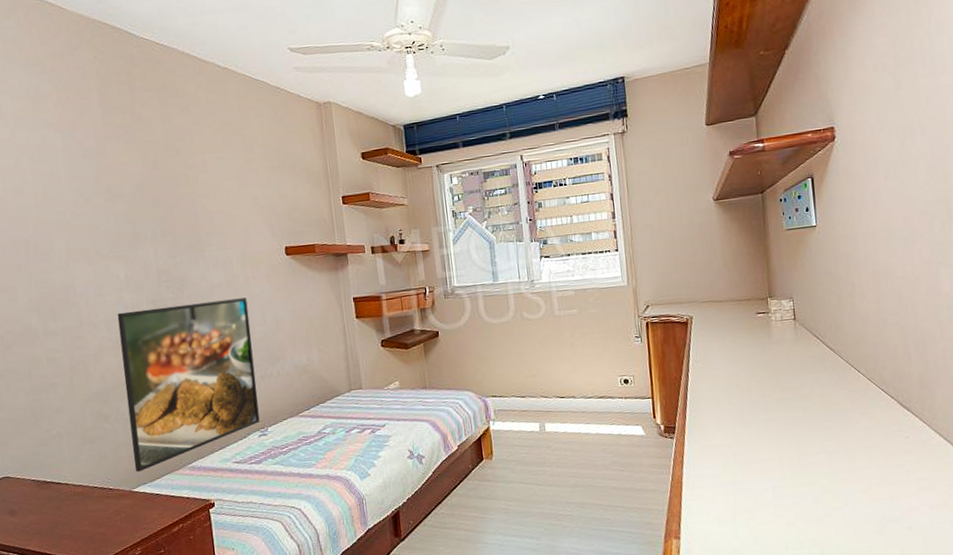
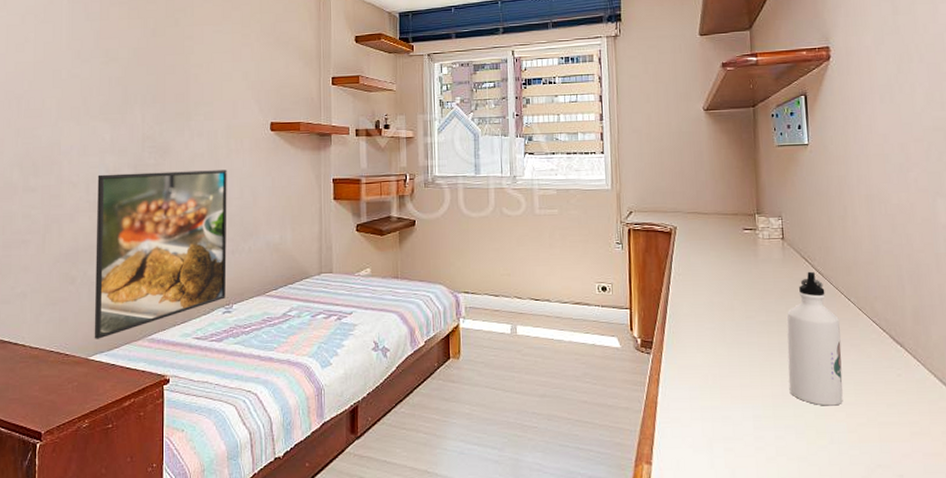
water bottle: none [800,348,856,472] -> present [786,271,843,406]

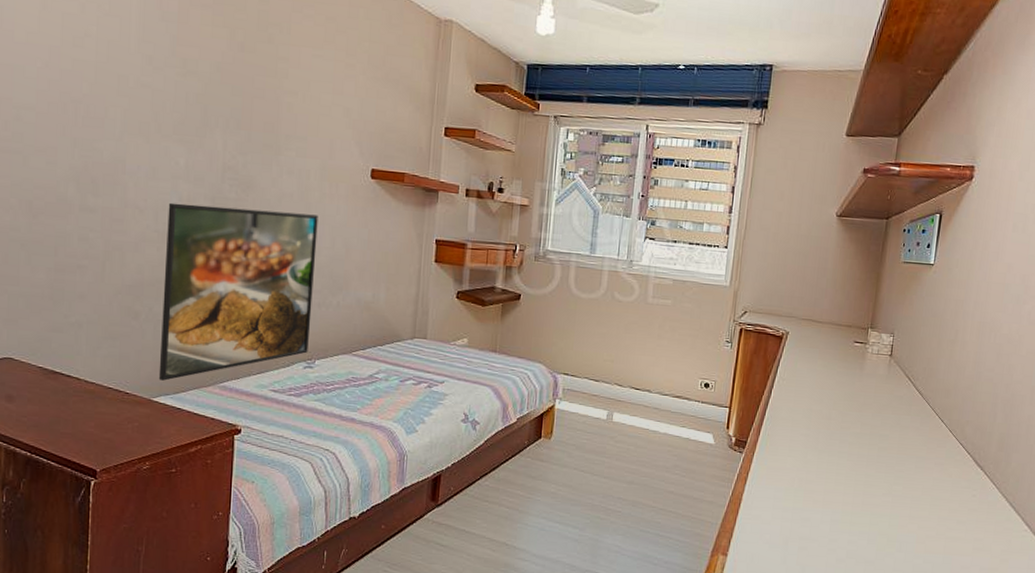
water bottle: present [786,271,843,406] -> none [869,390,929,518]

